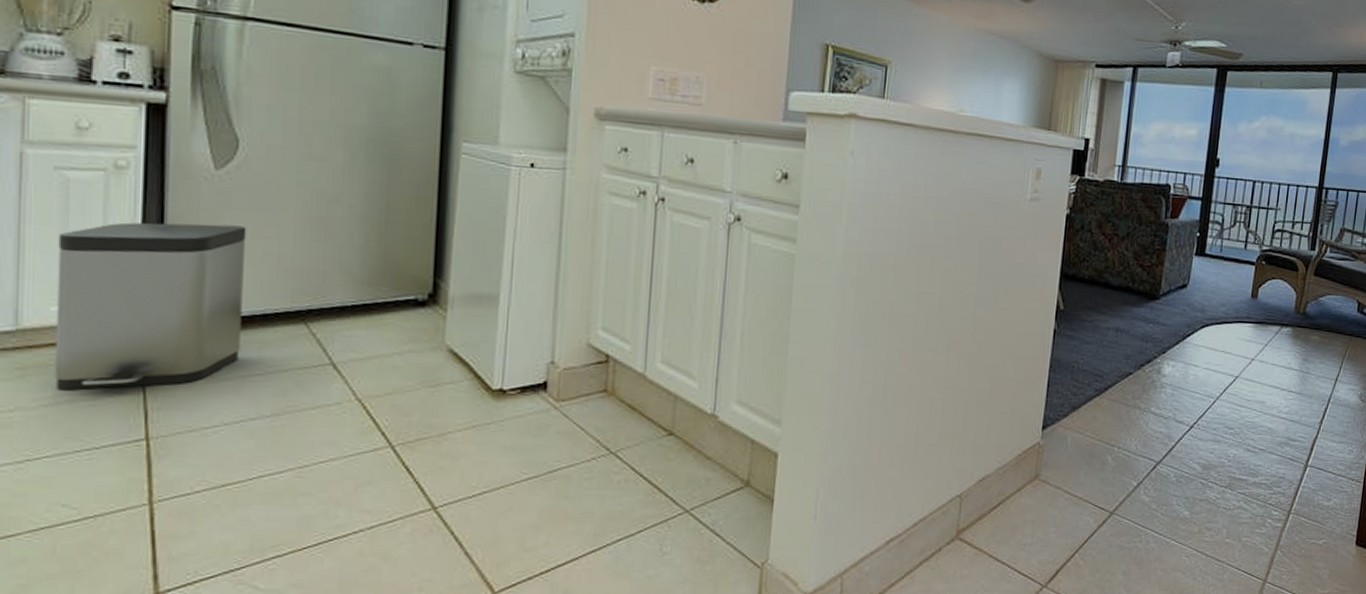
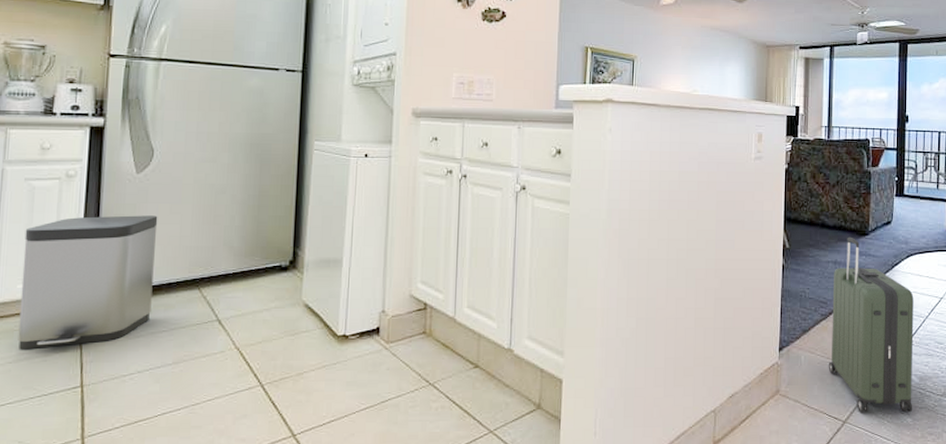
suitcase: none [1098,300,1205,505] -> present [828,237,914,413]

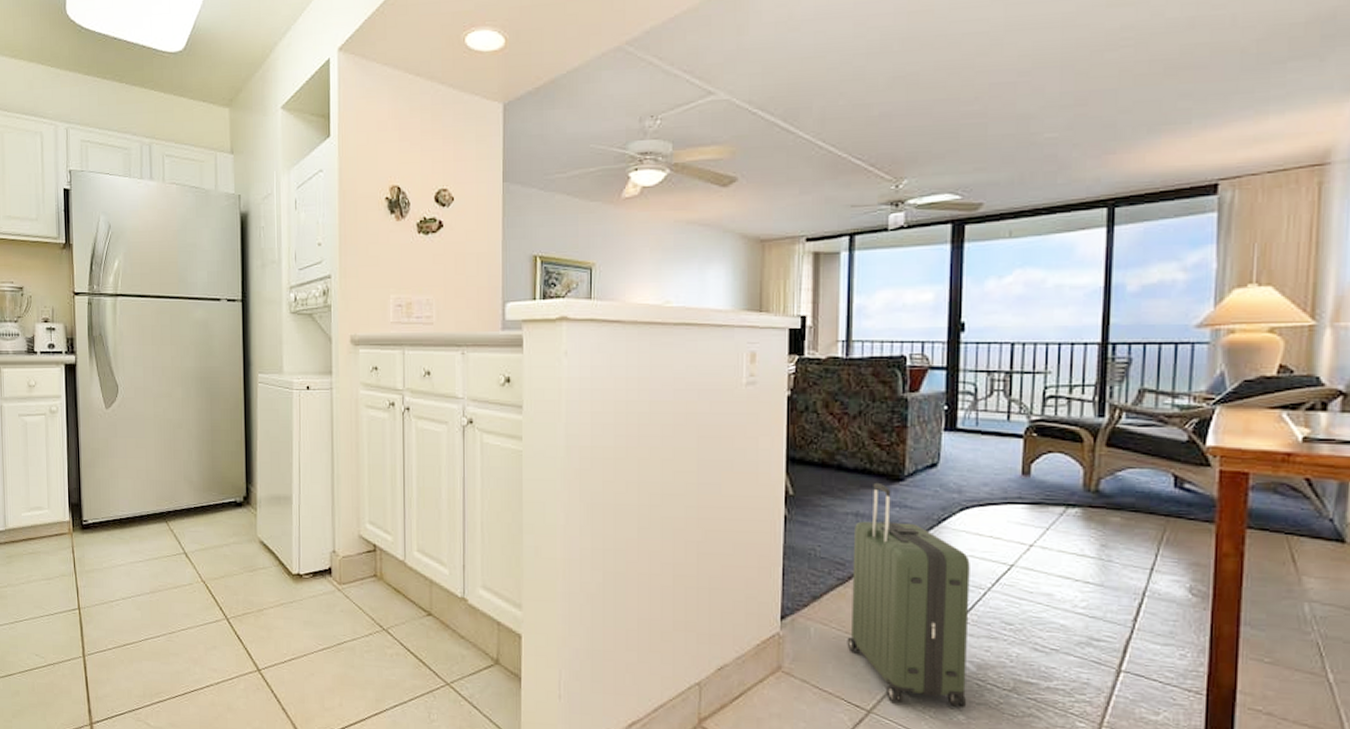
pedal bin: present [18,215,158,350] -> none [23,449,128,573]

